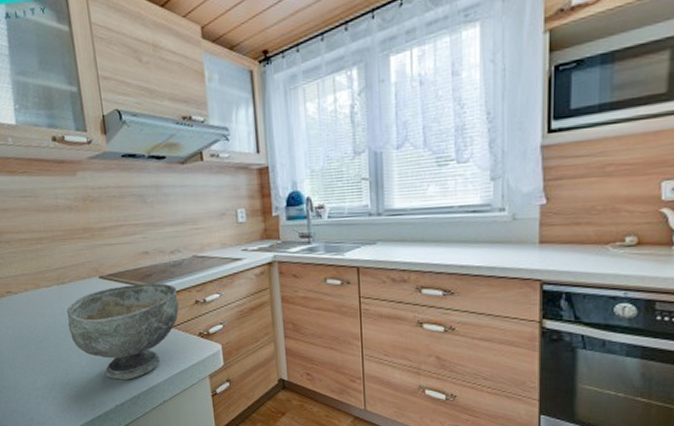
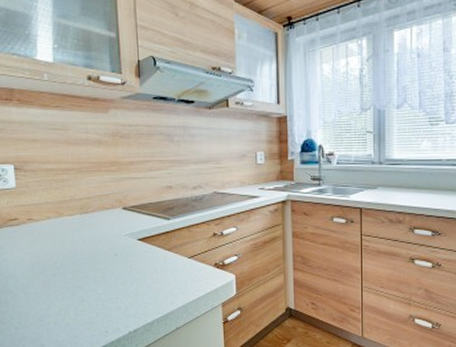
bowl: present [67,282,179,380] -> none [87,215,198,307]

